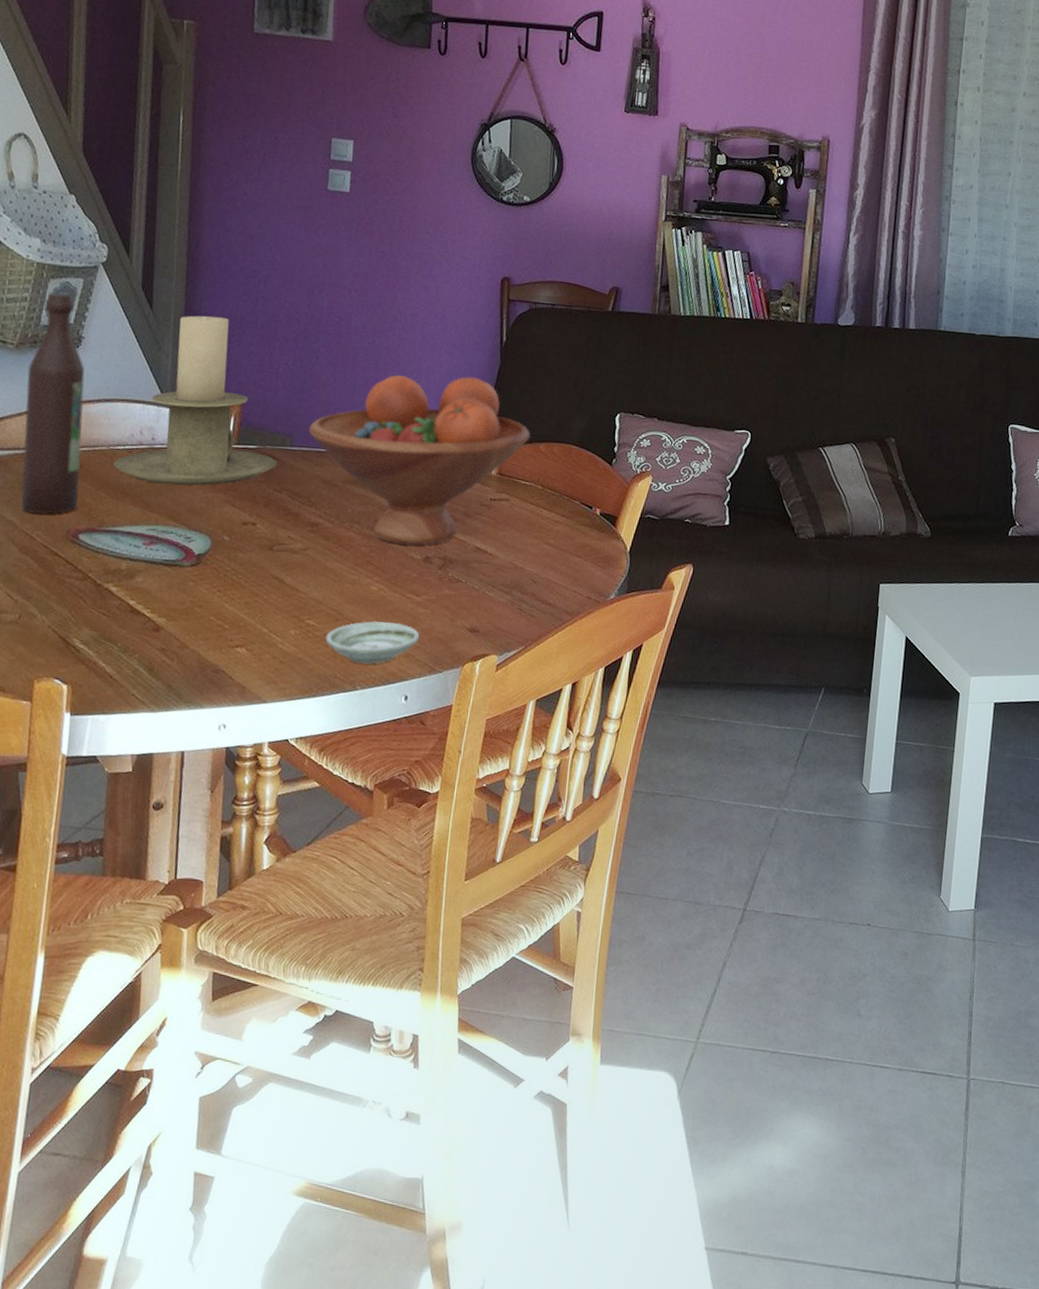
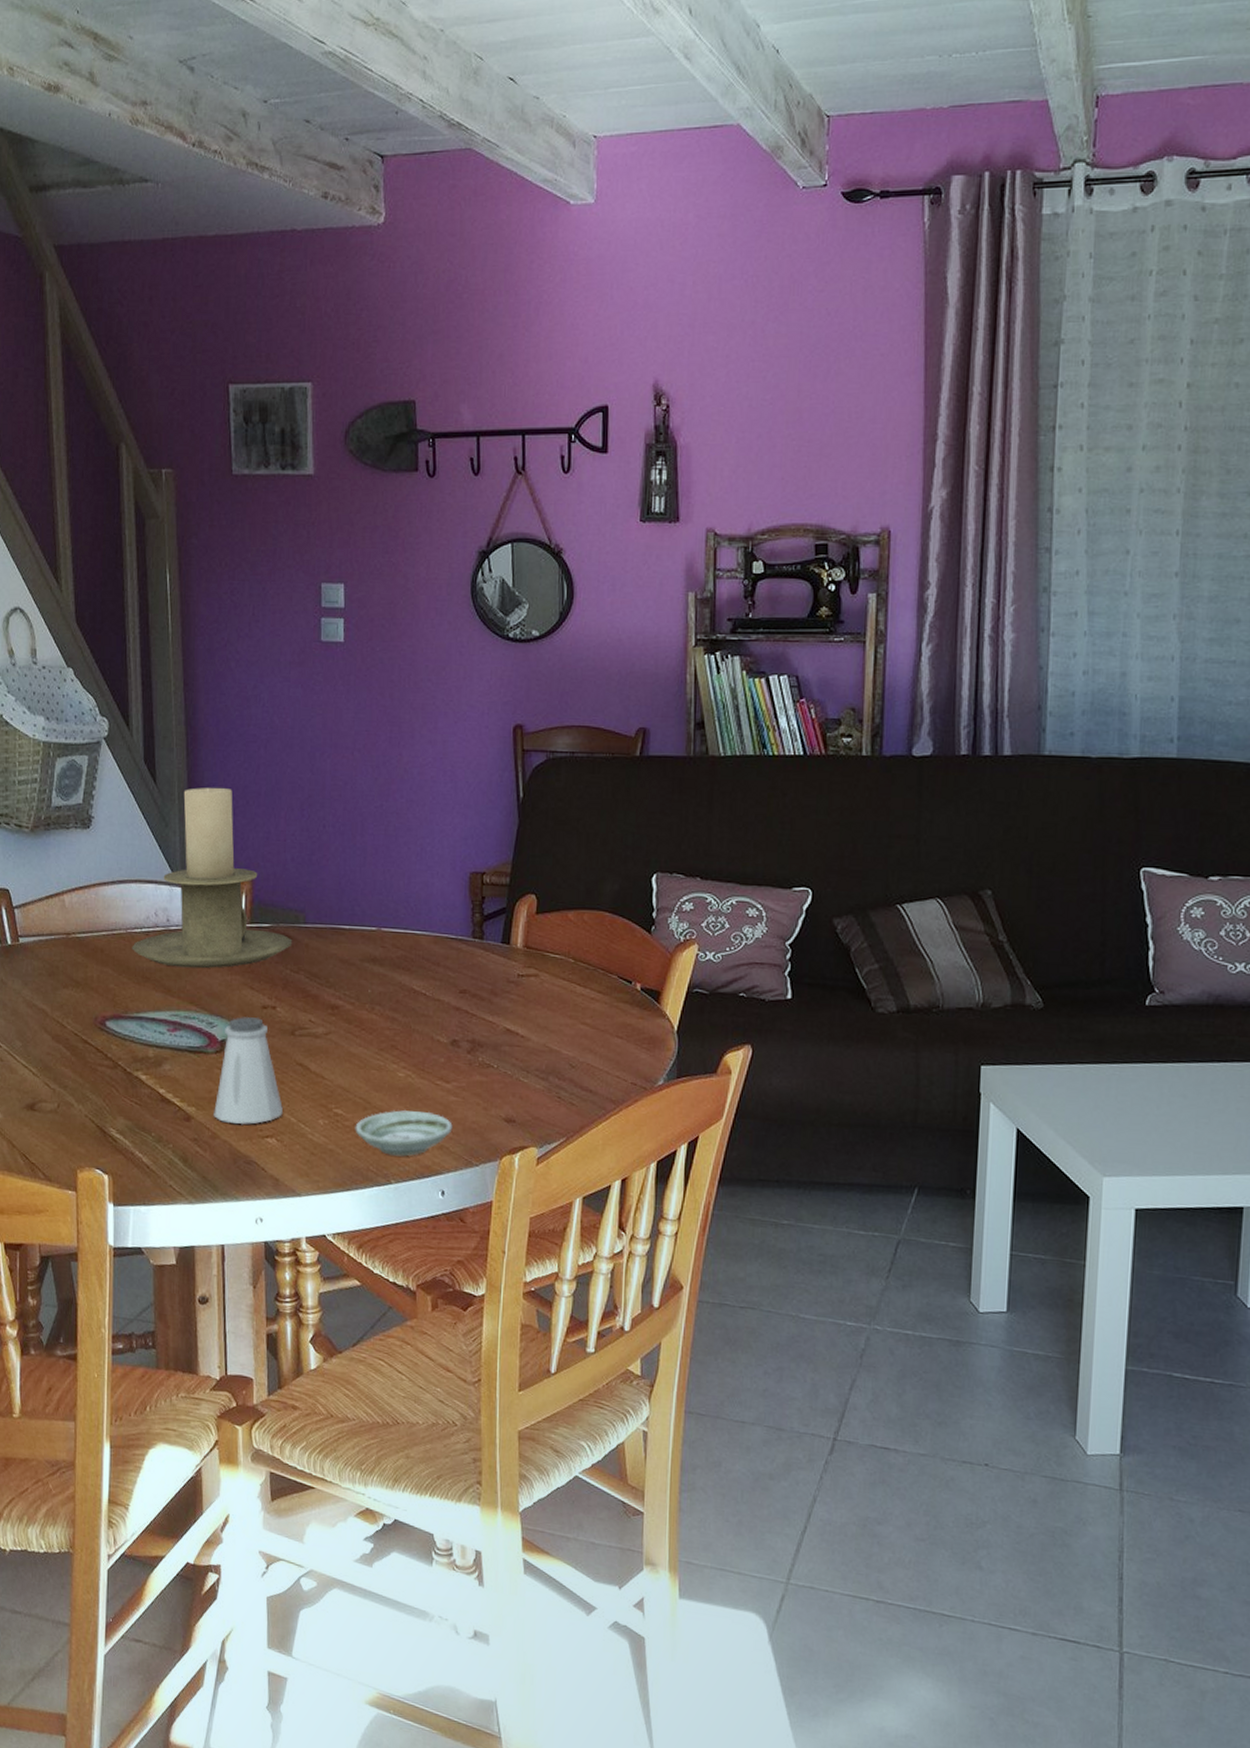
wine bottle: present [21,292,85,515] -> none [44,771,103,1002]
saltshaker: none [184,532,255,635] -> present [214,1017,283,1124]
fruit bowl: present [309,375,530,546] -> none [322,839,557,1028]

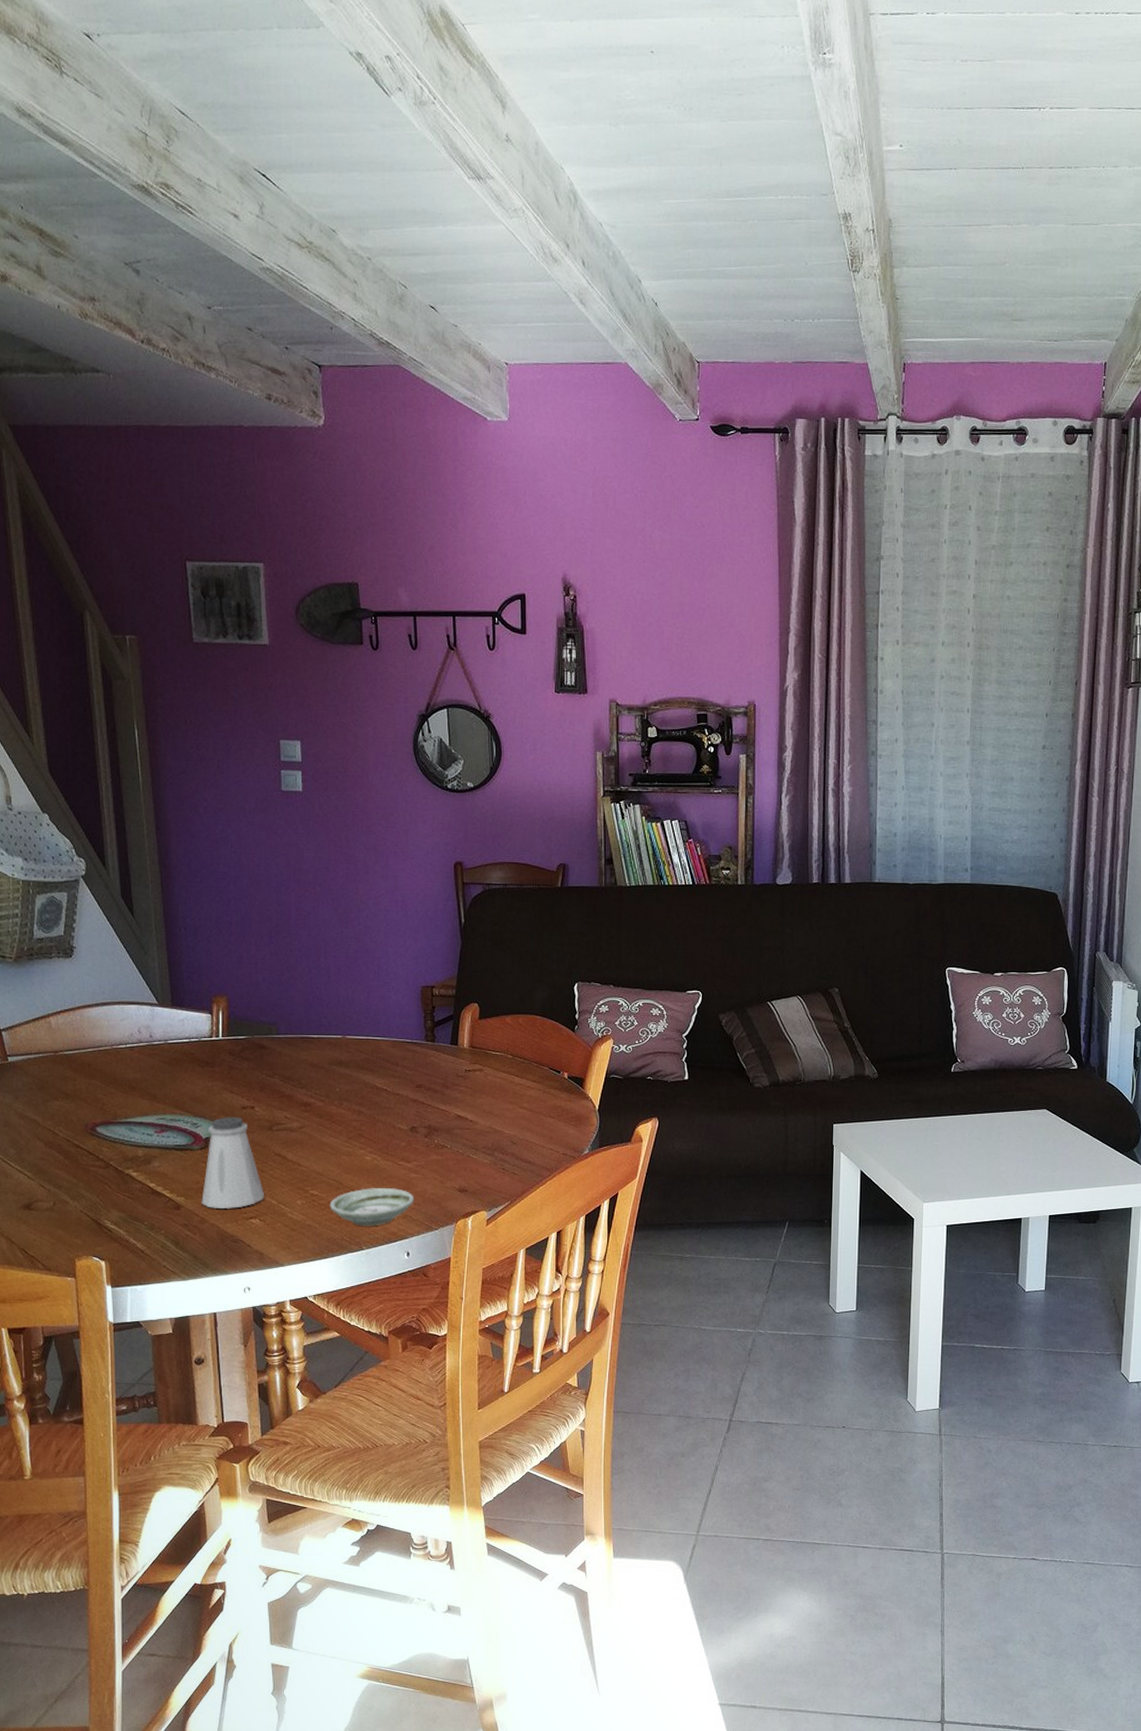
candle holder: present [132,787,293,969] -> none [118,918,267,1077]

